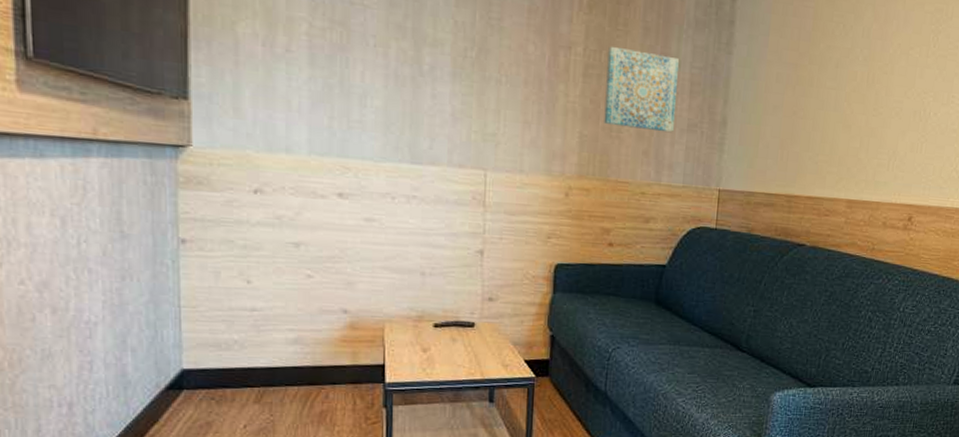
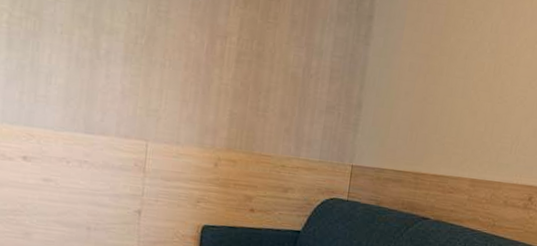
wall art: present [604,46,679,133] -> none [252,36,321,114]

